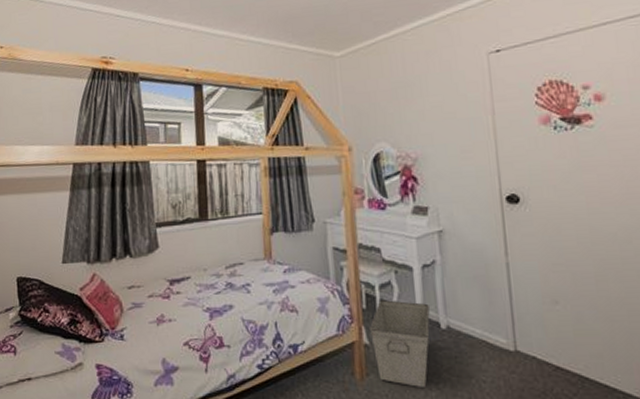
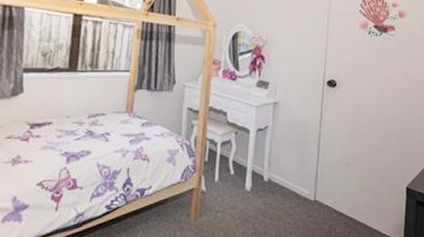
storage bin: present [370,300,430,389] -> none [208,155,258,228]

